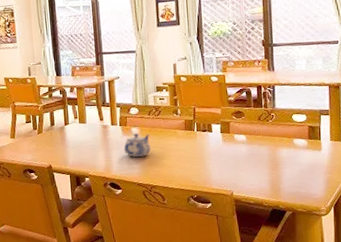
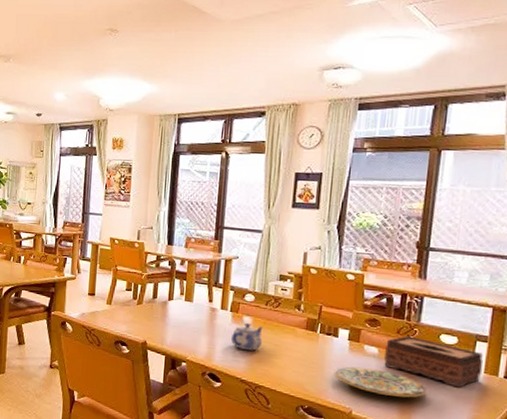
plate: none [213,153,290,174] -> present [333,366,428,398]
tissue box: none [251,120,329,157] -> present [384,336,484,388]

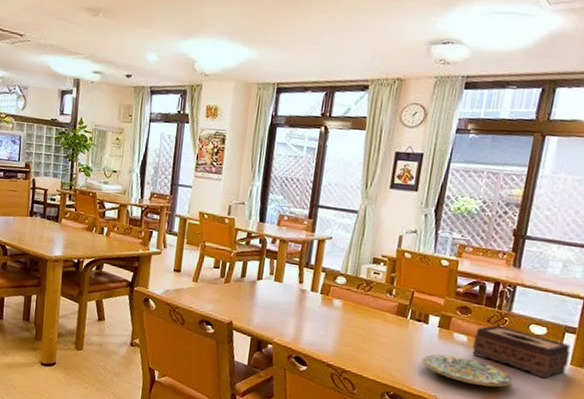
teapot: present [230,323,263,351] -> none [319,306,353,335]

